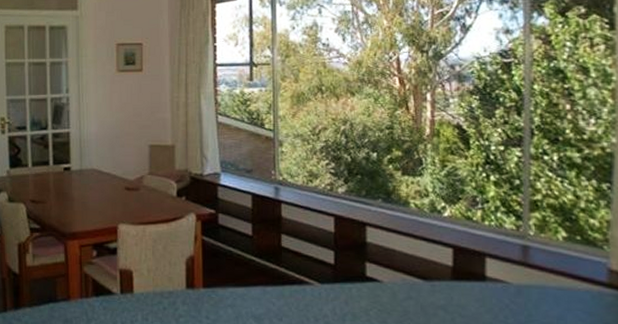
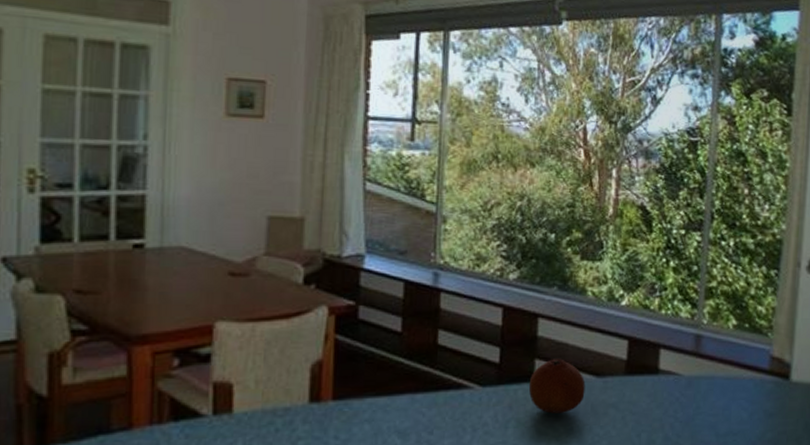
fruit: none [361,262,414,311] -> present [528,359,586,413]

